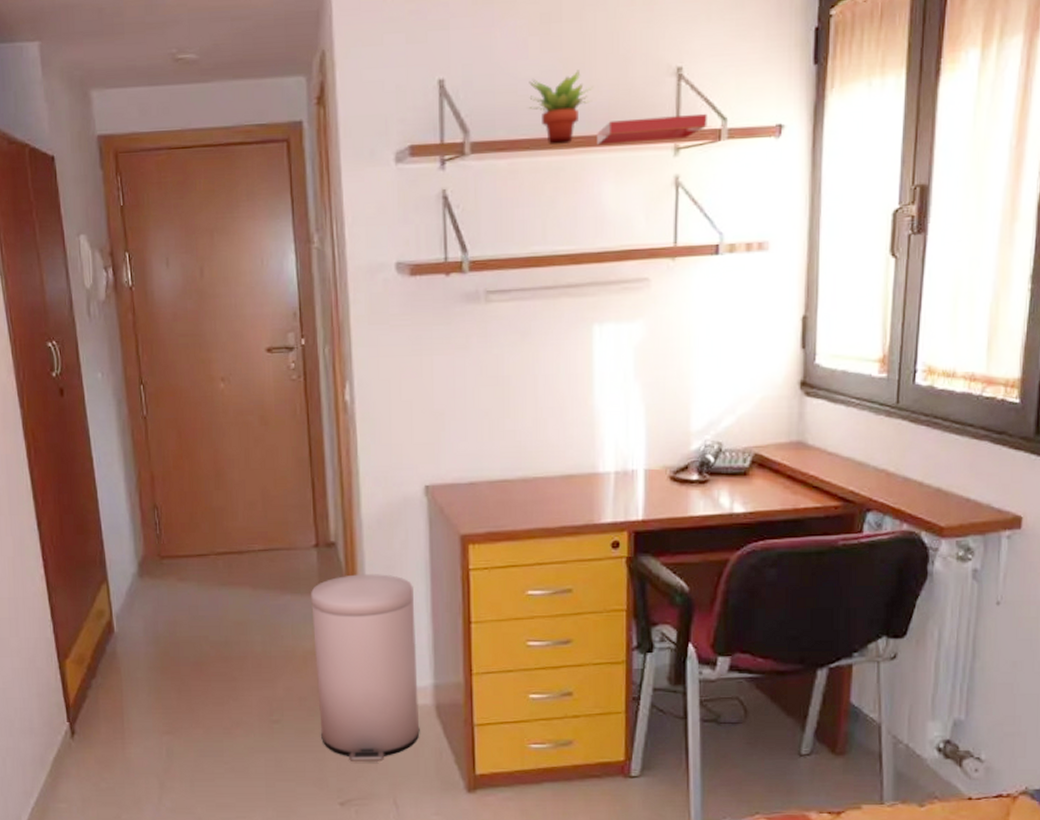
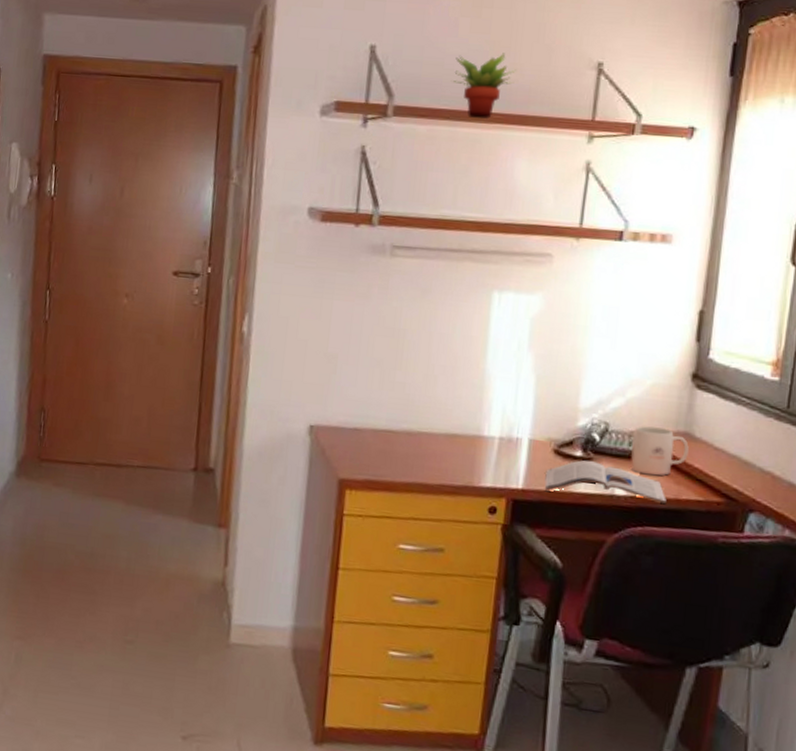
pedal bin: present [311,574,420,761] -> none [173,503,286,699]
decorative box: present [597,113,707,145] -> none [515,103,623,129]
magazine: none [664,482,785,520] -> present [544,460,667,503]
mug: none [747,440,803,489] -> present [631,426,689,476]

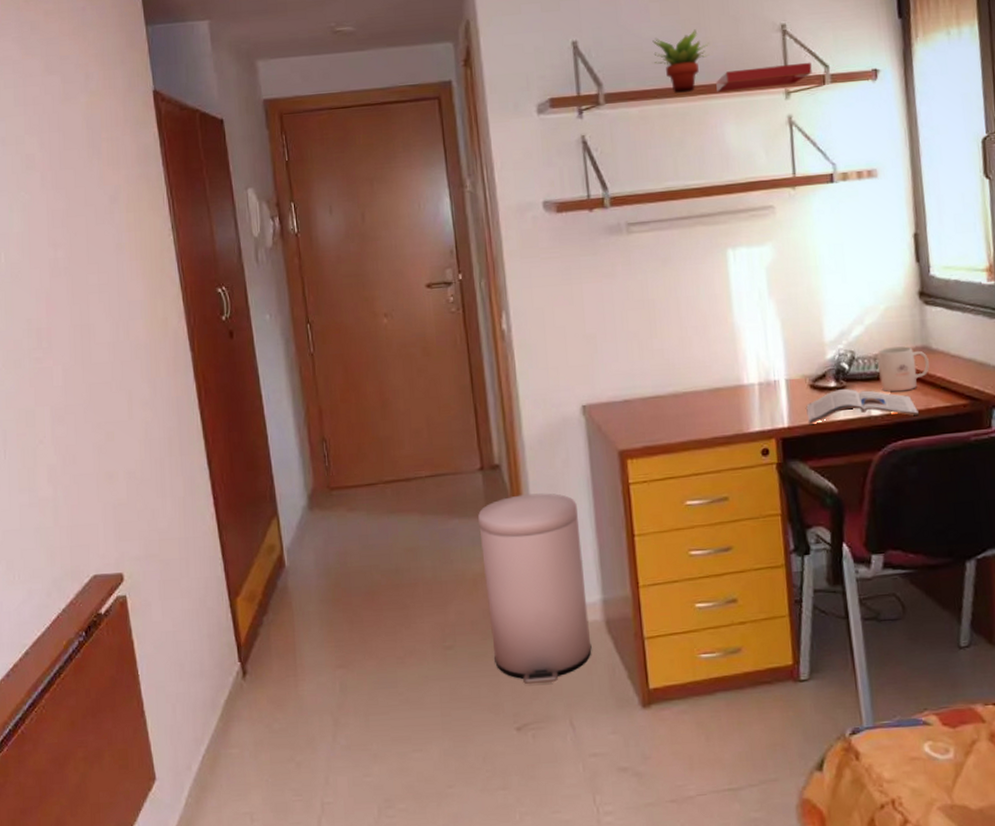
pedal bin: none [173,503,286,699] -> present [478,493,592,684]
decorative box: none [515,103,623,129] -> present [716,62,812,92]

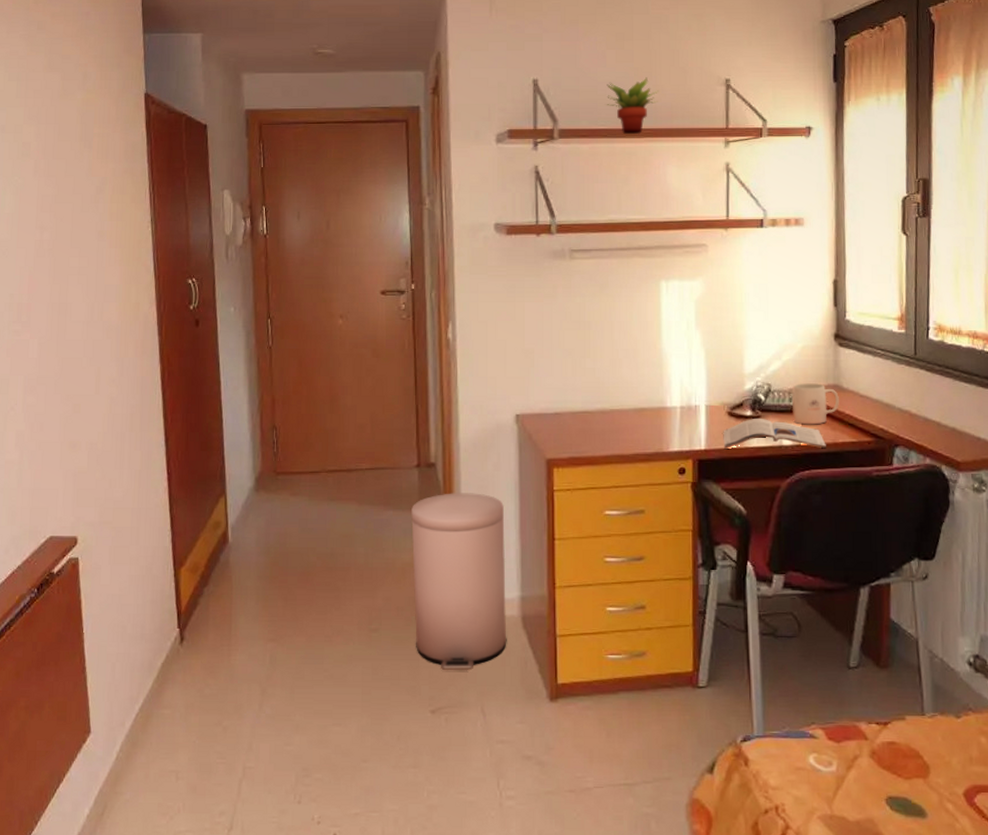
decorative box: present [716,62,812,92] -> none [662,115,751,136]

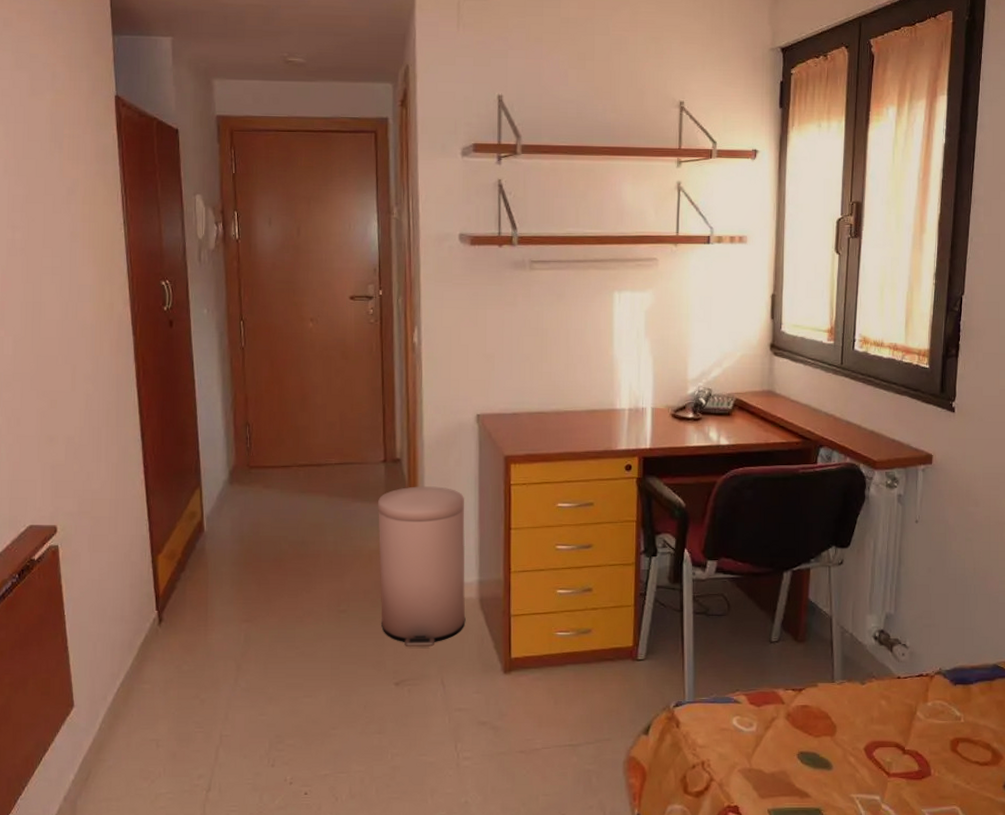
succulent plant: present [607,77,658,135] -> none [568,97,616,153]
magazine: present [723,418,826,450] -> none [666,420,759,448]
mug: present [792,383,839,425] -> none [730,389,772,427]

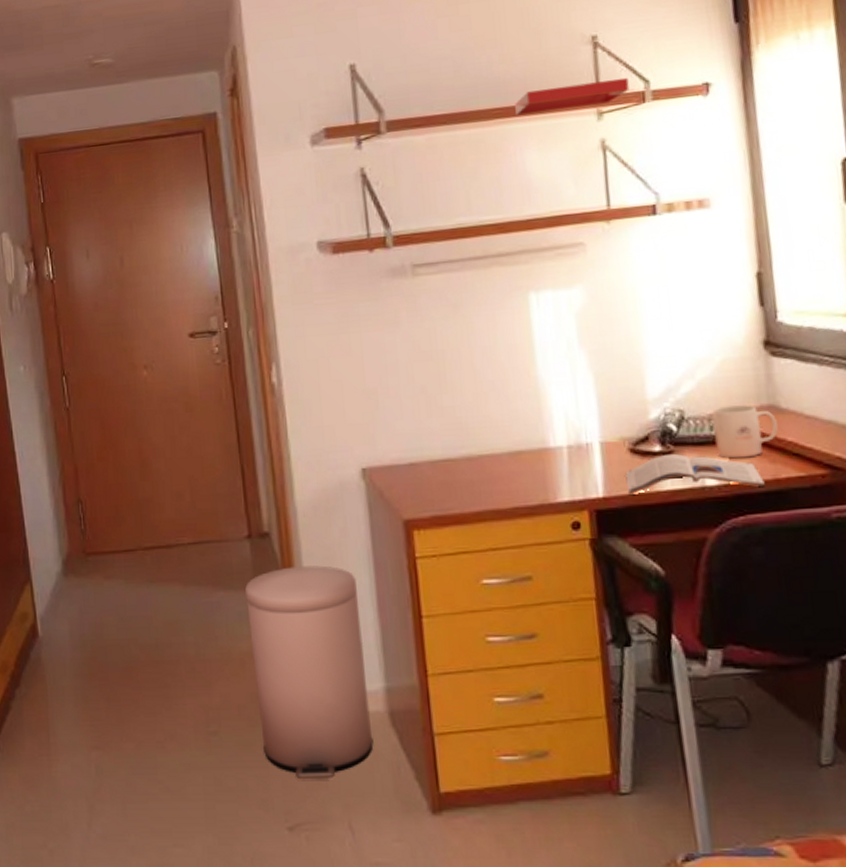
decorative box: none [619,137,702,155] -> present [515,77,630,115]
magazine: none [666,420,759,448] -> present [625,453,765,496]
mug: none [730,389,772,427] -> present [712,404,778,459]

